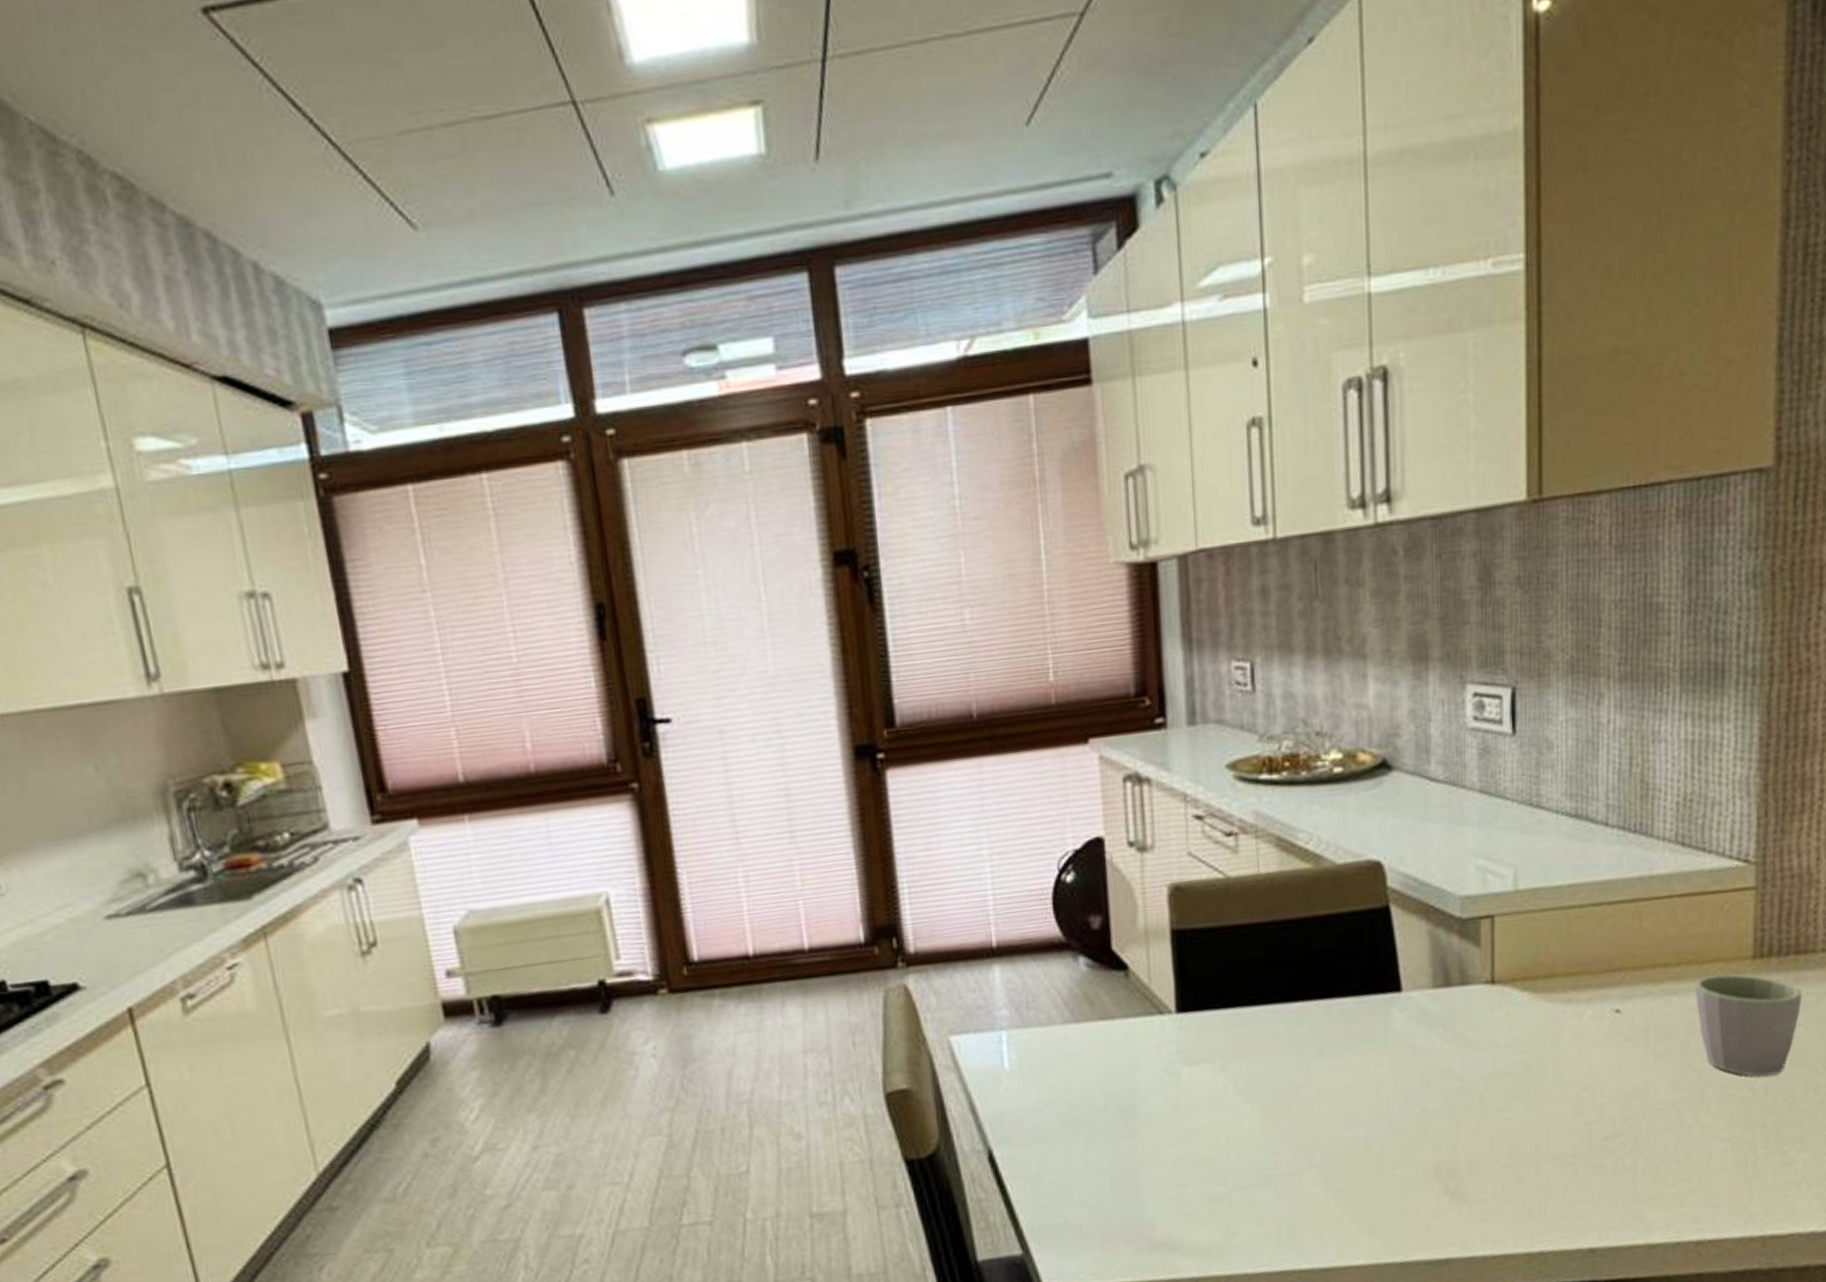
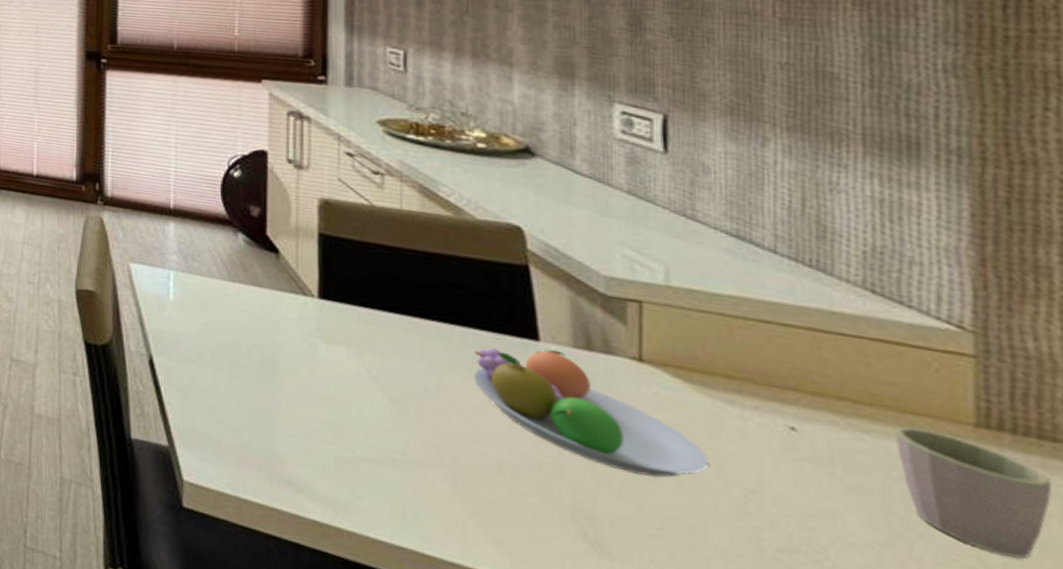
fruit bowl: none [1340,996,1550,1109] -> present [474,347,709,478]

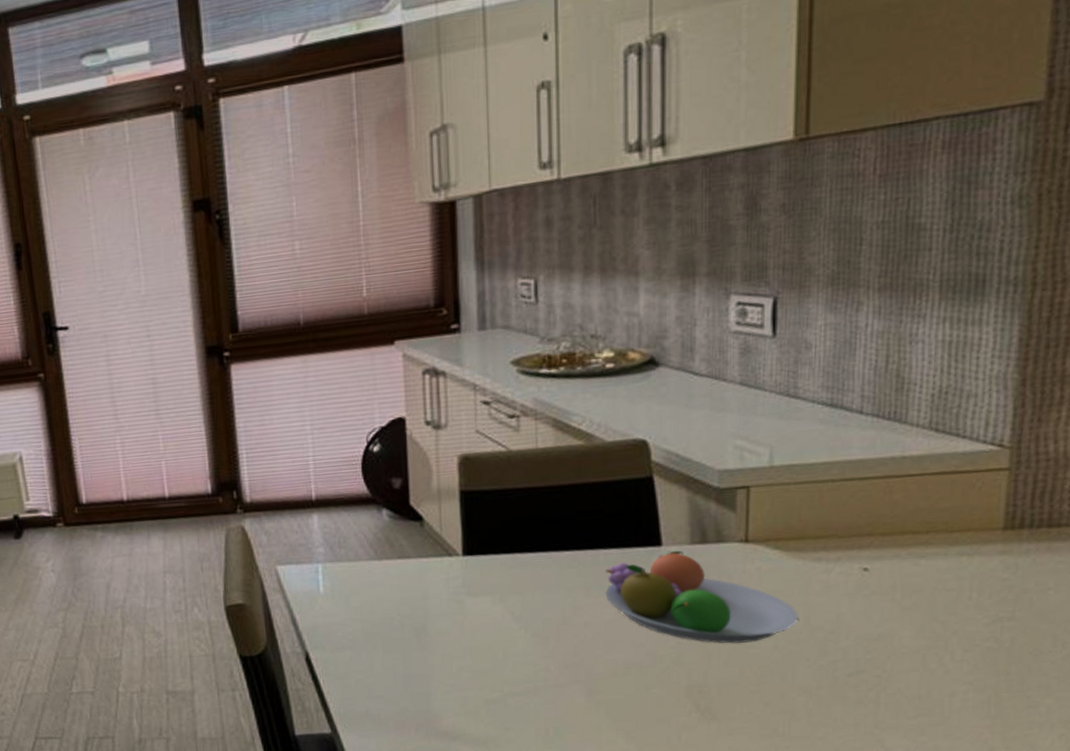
mug: present [895,426,1053,560] -> none [943,542,1054,631]

